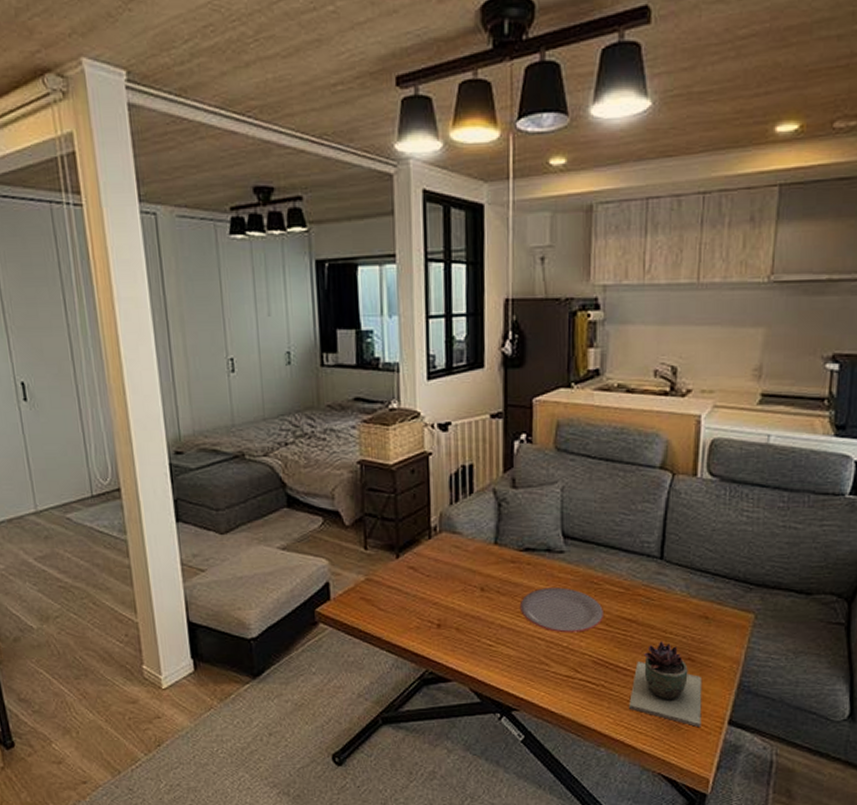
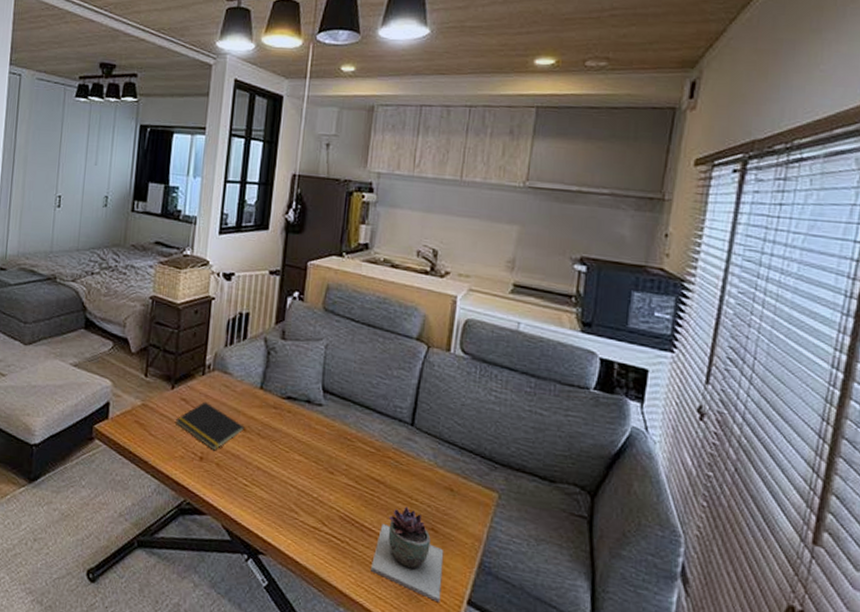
notepad: none [406,566,482,616] -> present [176,401,245,451]
plate: present [519,587,603,633] -> none [276,436,354,486]

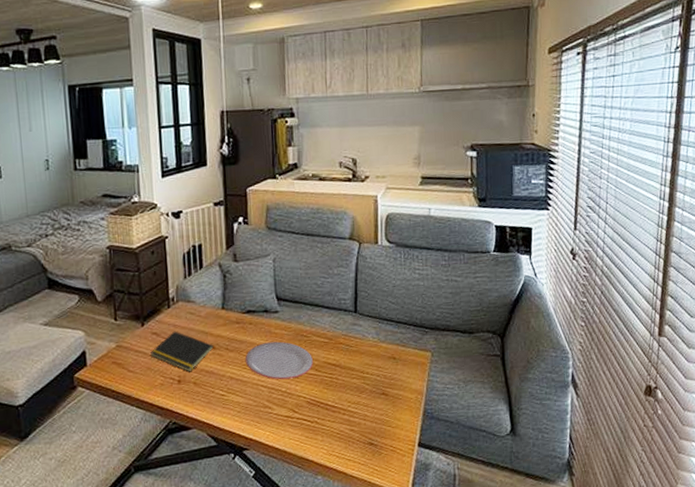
plate: none [276,436,354,486] -> present [245,341,313,380]
succulent plant: present [371,506,444,603] -> none [338,380,397,452]

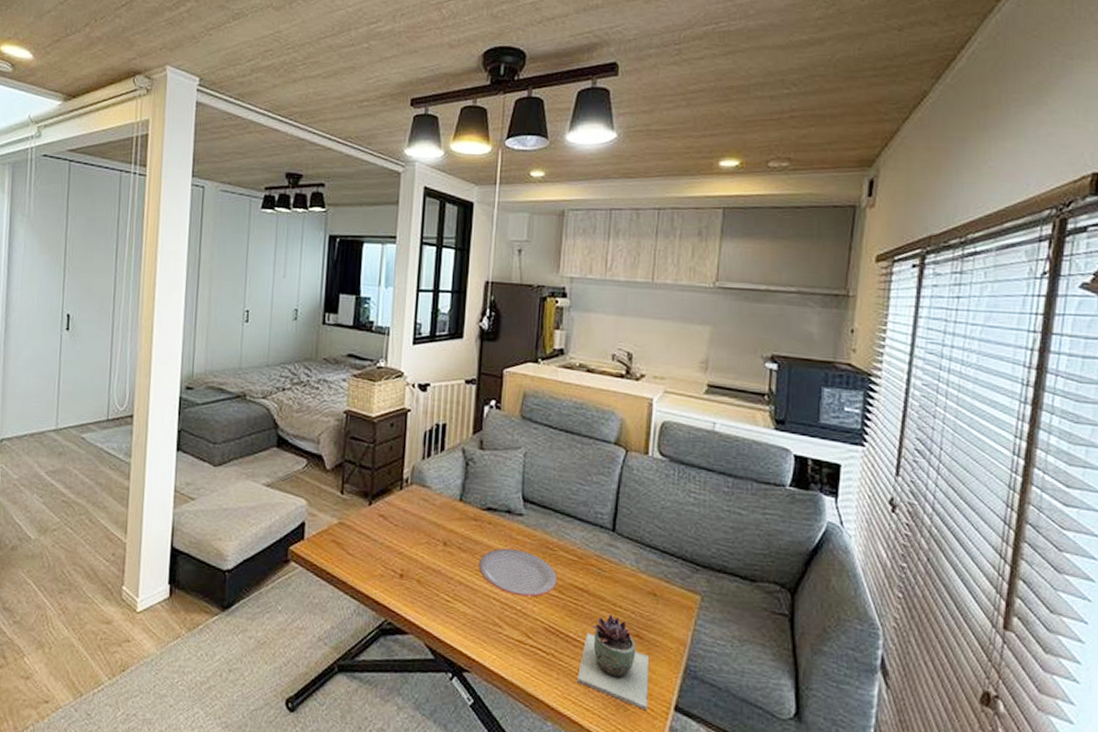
notepad: present [150,331,214,372] -> none [374,516,445,567]
succulent plant: none [338,380,397,452] -> present [577,614,650,711]

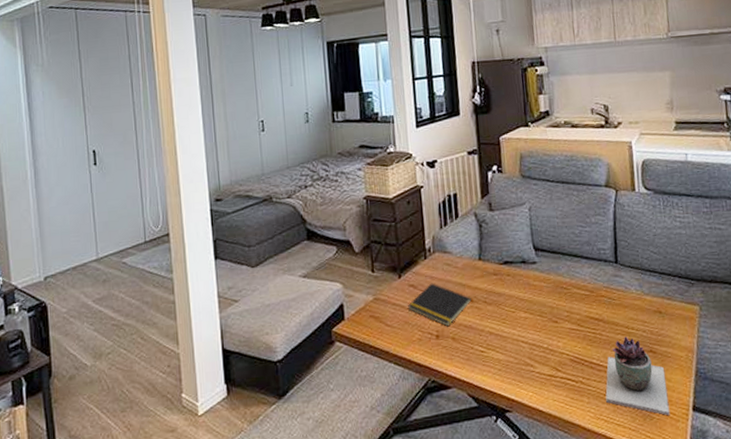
notepad: none [374,516,445,567] -> present [408,283,472,327]
plate: present [478,548,557,597] -> none [504,294,575,336]

